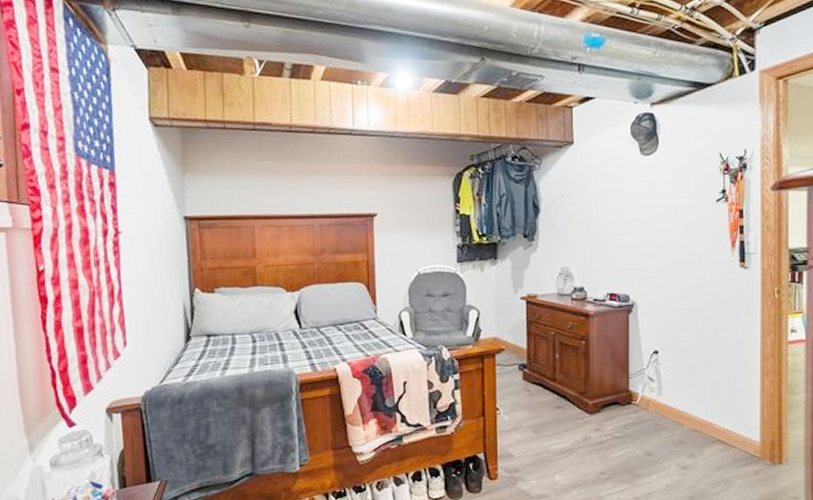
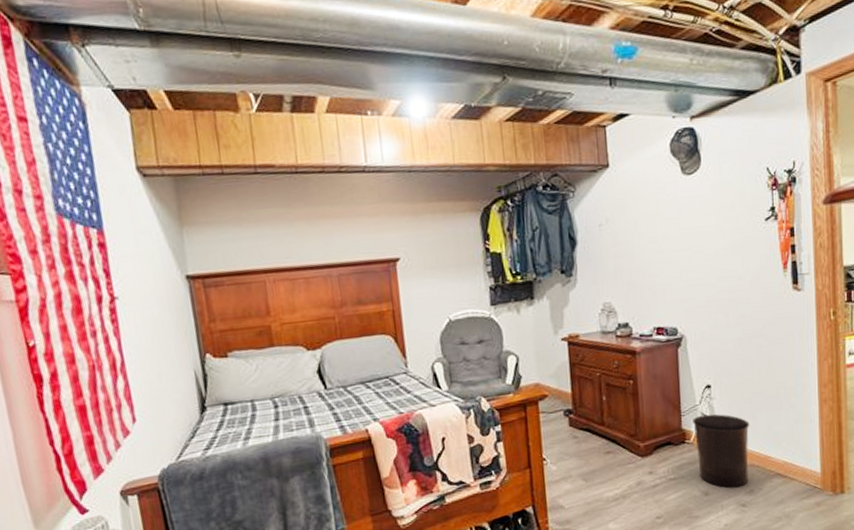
waste bin: none [640,378,694,450] -> present [693,414,750,488]

